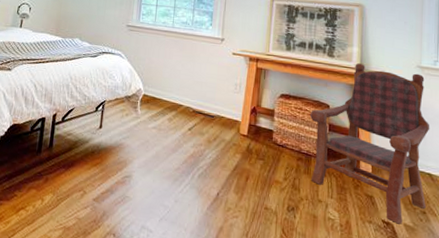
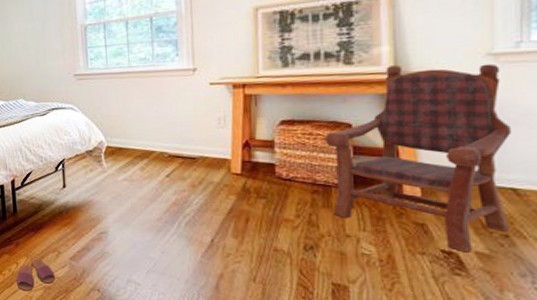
slippers: none [38,196,76,230] -> present [16,258,55,291]

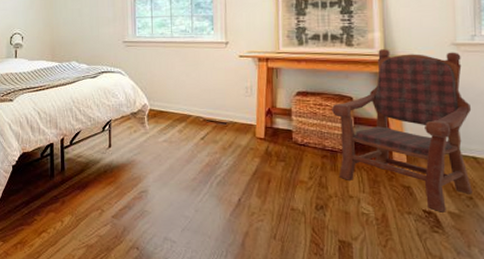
slippers: present [16,258,55,291] -> none [61,217,97,249]

